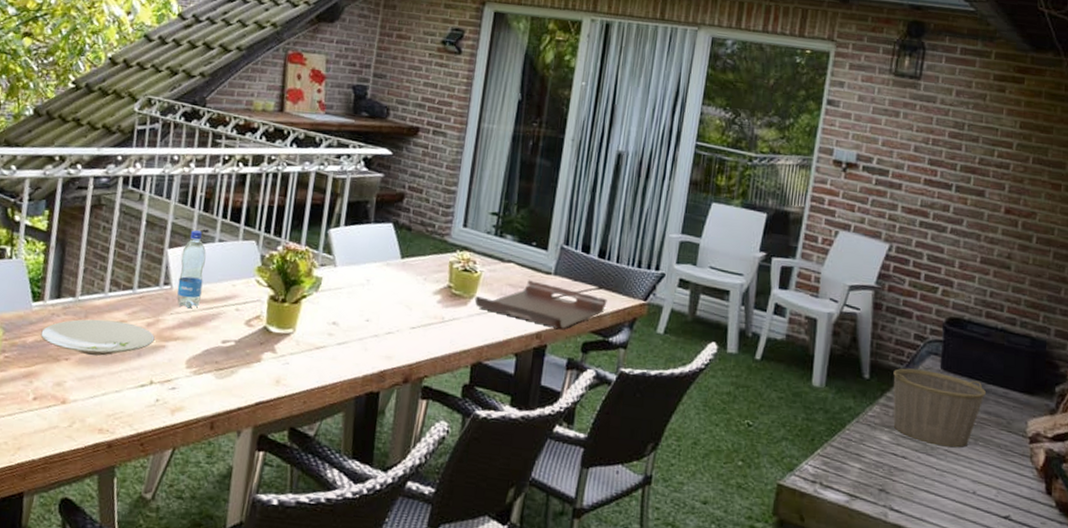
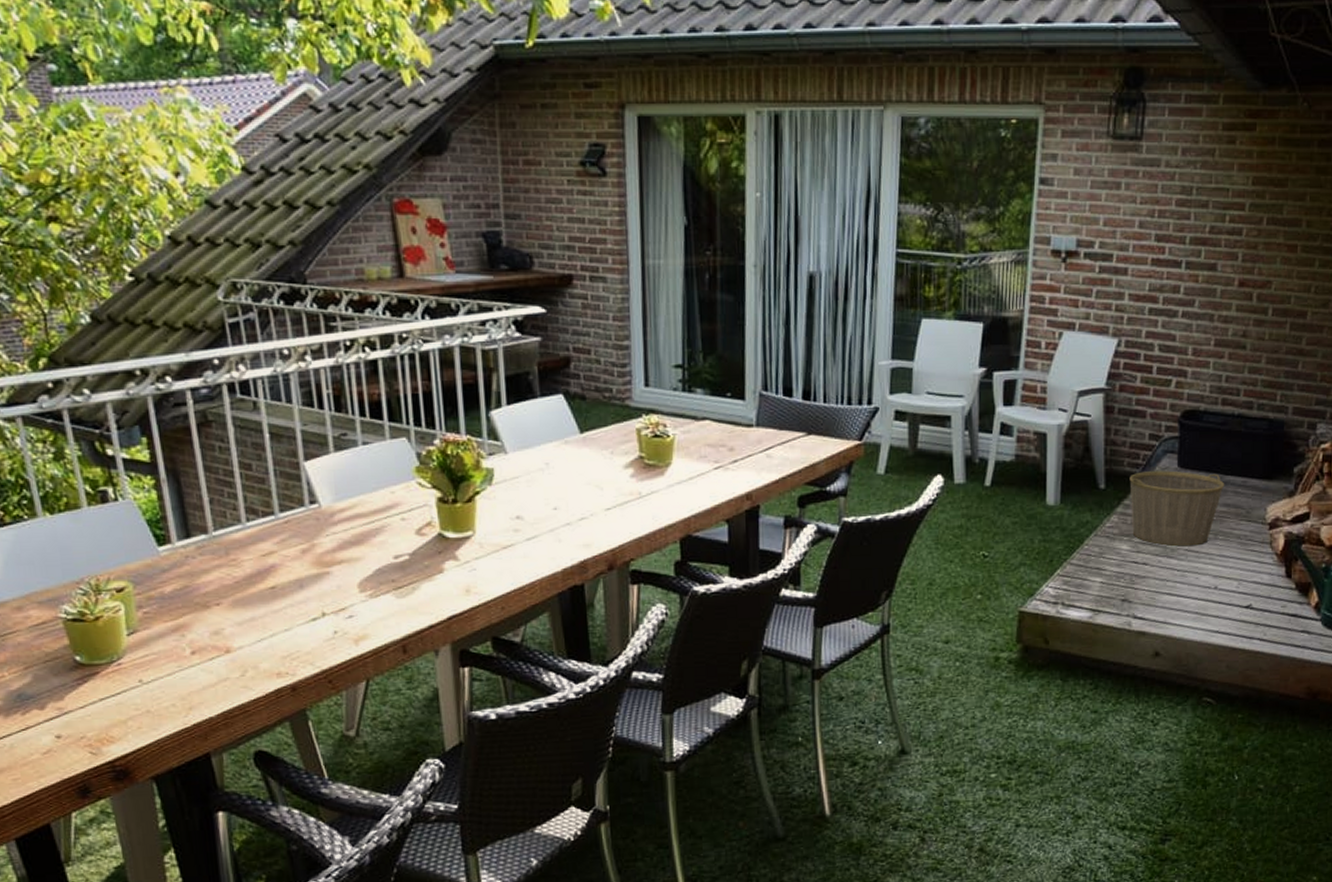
plate: present [40,319,155,356] -> none [178,553,315,595]
bottle: present [176,230,206,309] -> none [321,435,358,526]
serving tray: present [474,280,607,330] -> none [672,436,819,486]

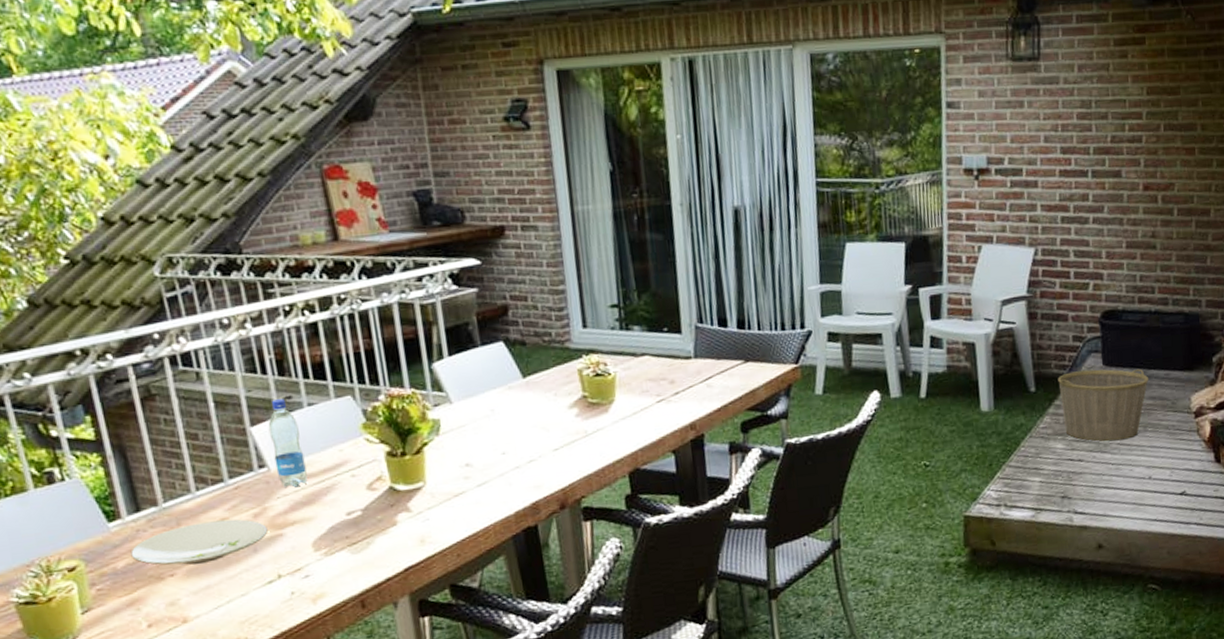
plate: none [178,553,315,595] -> present [130,519,268,566]
bottle: none [321,435,358,526] -> present [268,399,308,488]

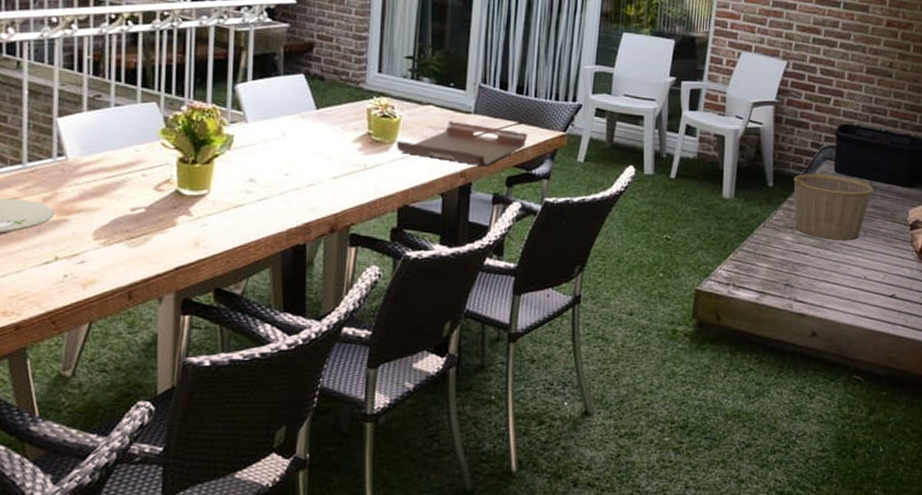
bottle: present [268,399,308,488] -> none [73,96,102,179]
serving tray: none [615,369,758,415] -> present [396,121,528,167]

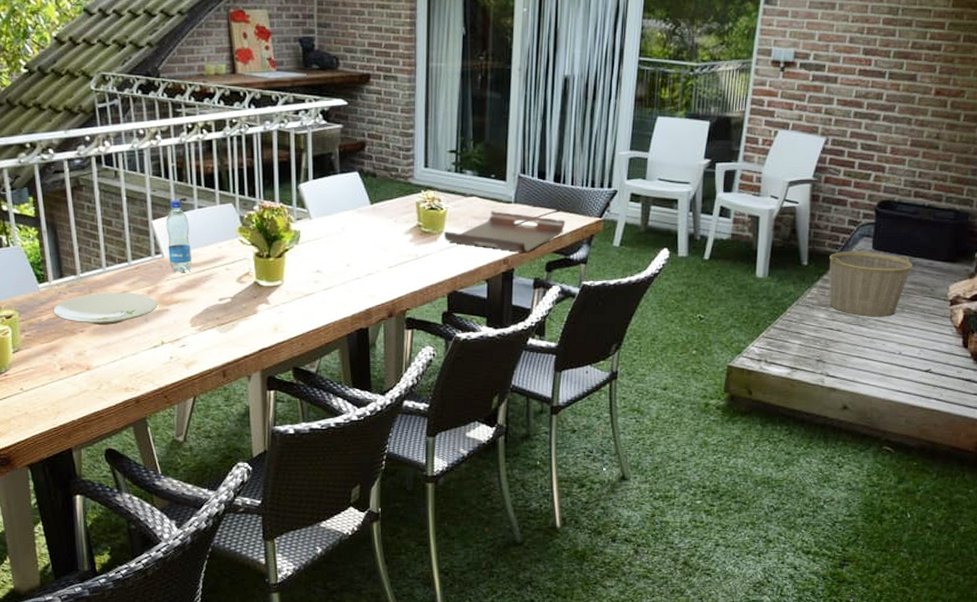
bottle: none [73,96,102,179] -> present [166,200,192,273]

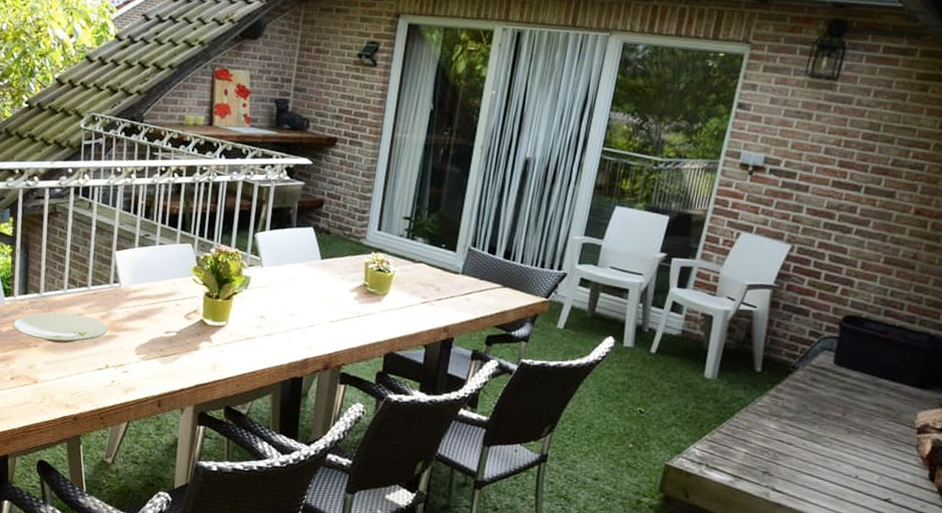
bottle: present [166,200,192,273] -> none [125,235,149,304]
serving tray: present [443,211,566,253] -> none [388,279,511,325]
basket: present [829,252,913,317] -> none [781,362,878,437]

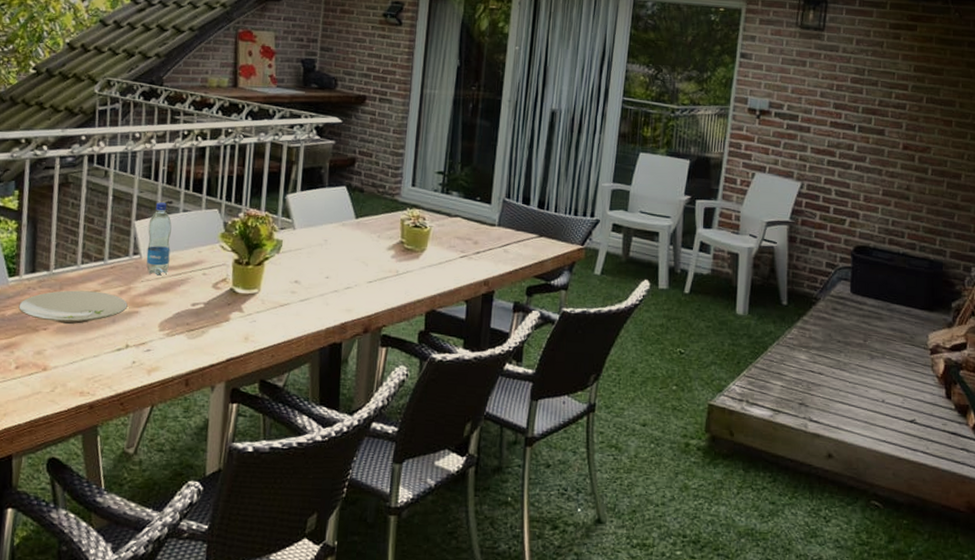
bottle: none [125,235,149,304] -> present [146,202,172,276]

